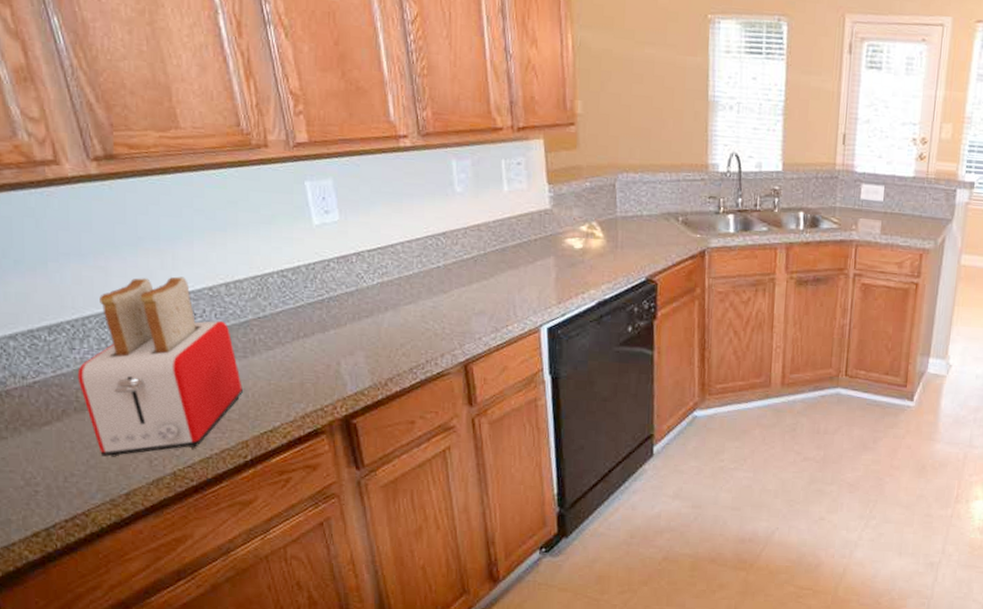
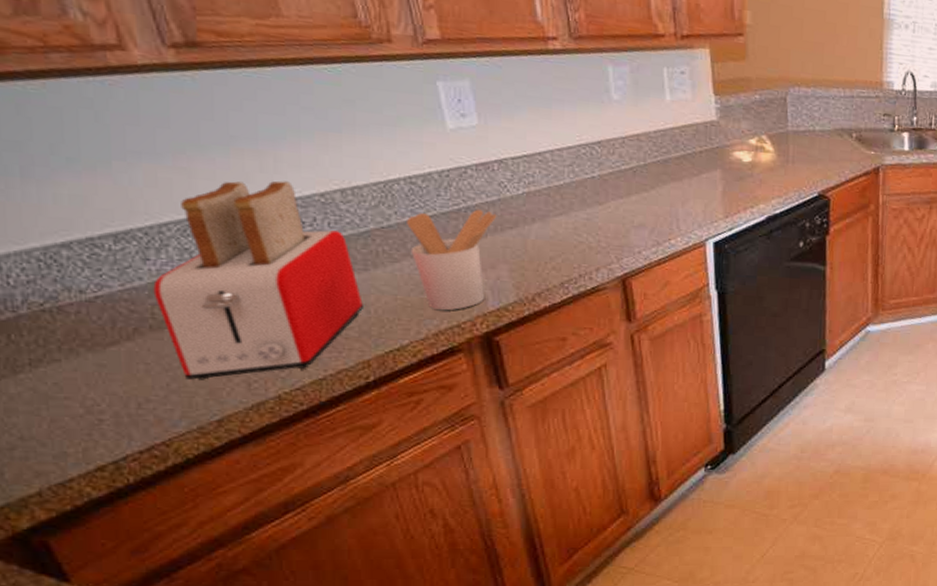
utensil holder: none [279,299,355,395] -> present [407,209,497,311]

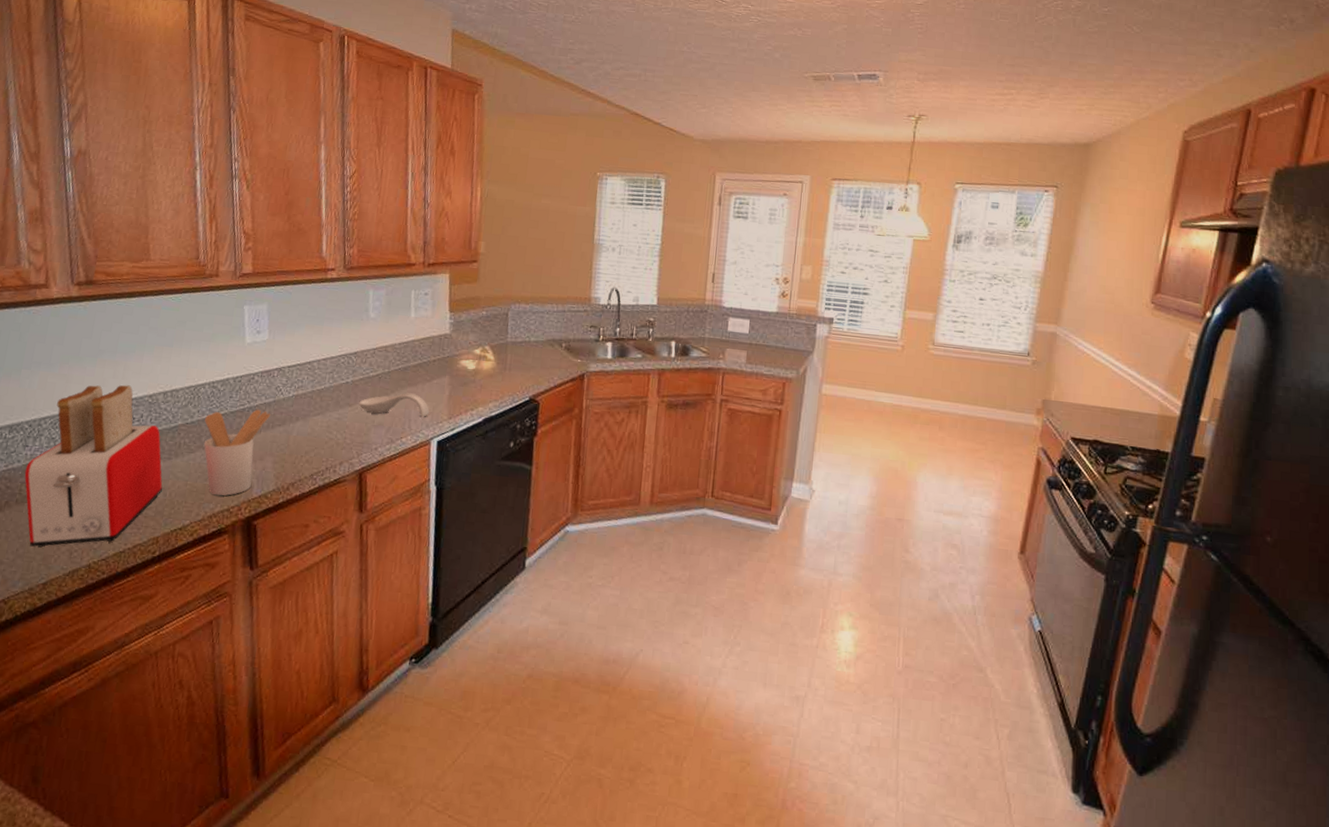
spoon rest: none [611,189,701,217] -> present [358,393,430,418]

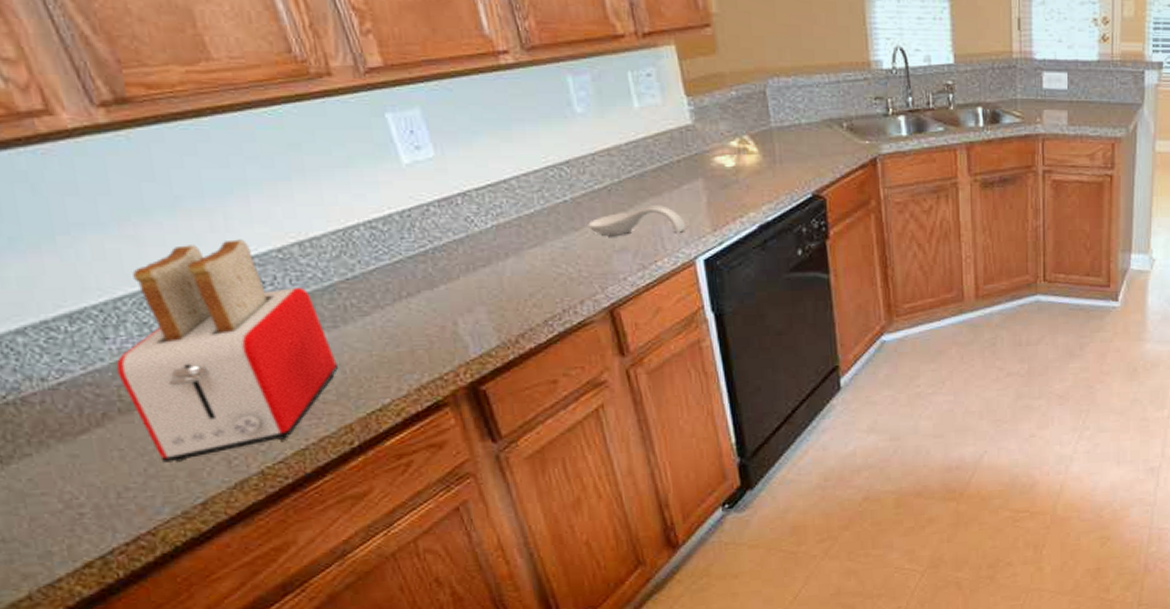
utensil holder: present [203,409,271,496] -> none [372,249,468,363]

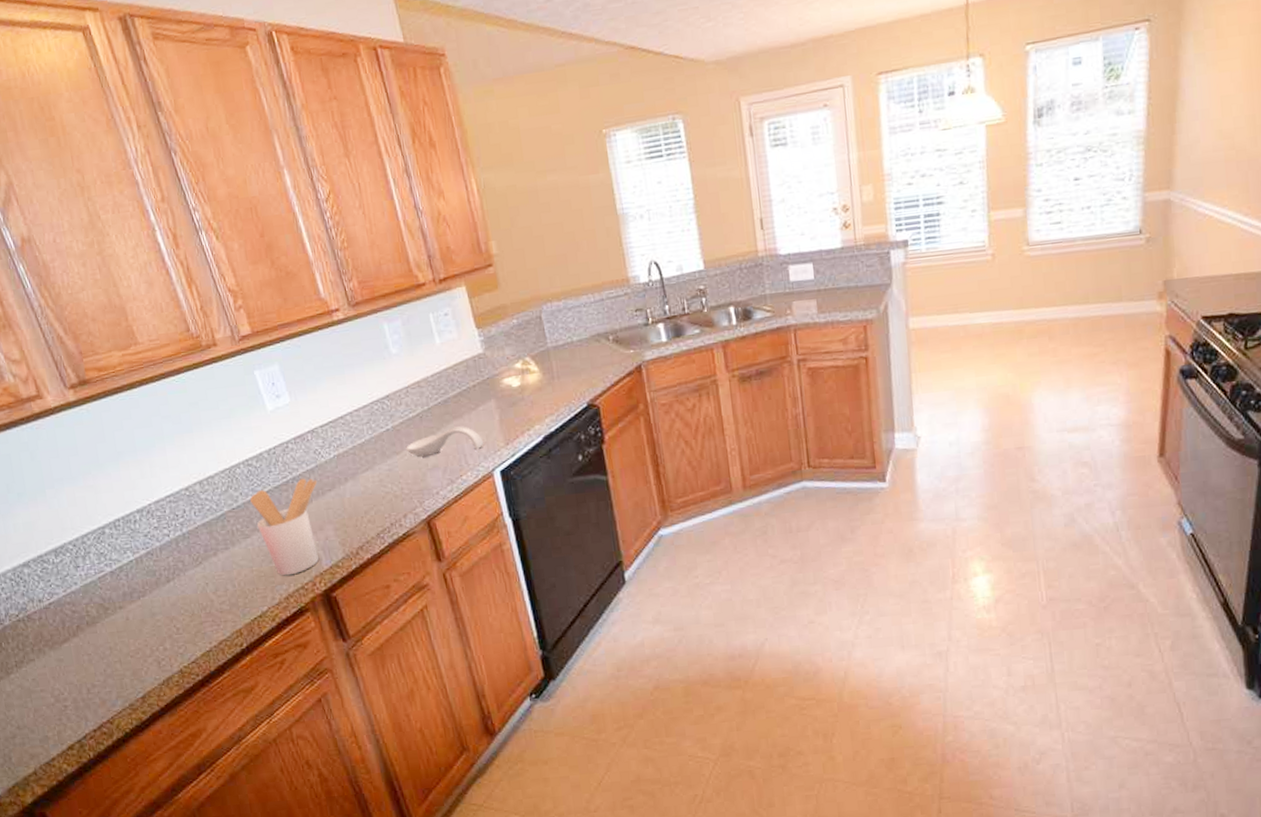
toaster: present [116,239,338,463] -> none [84,482,230,664]
utensil holder: none [372,249,468,363] -> present [250,478,320,576]

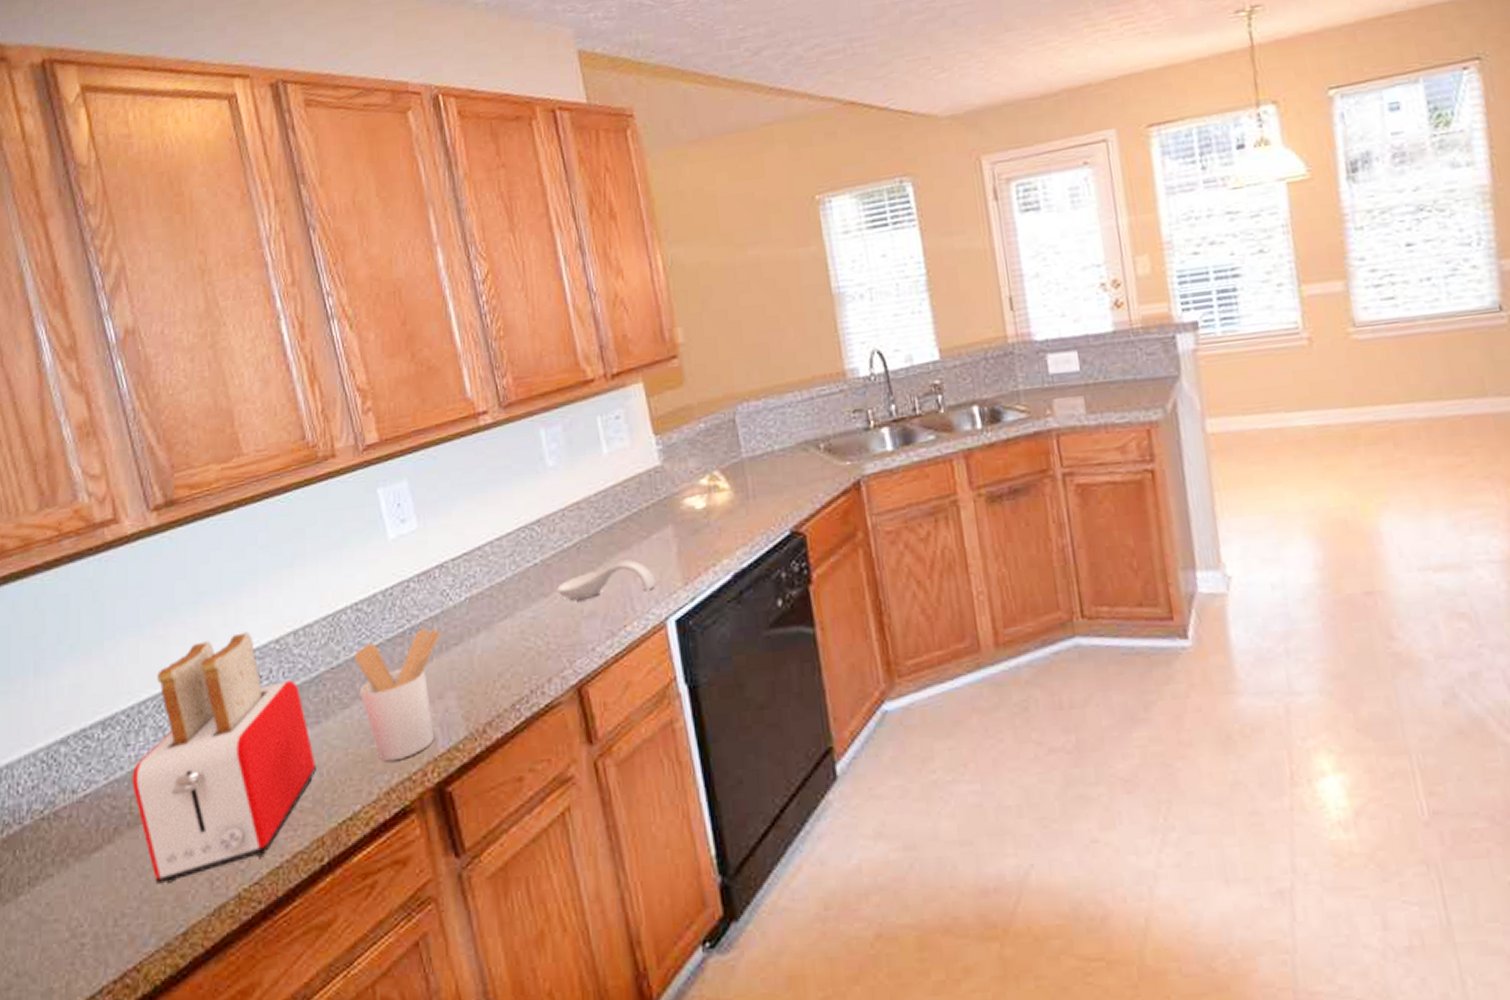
toaster: none [84,482,230,664] -> present [132,632,316,884]

